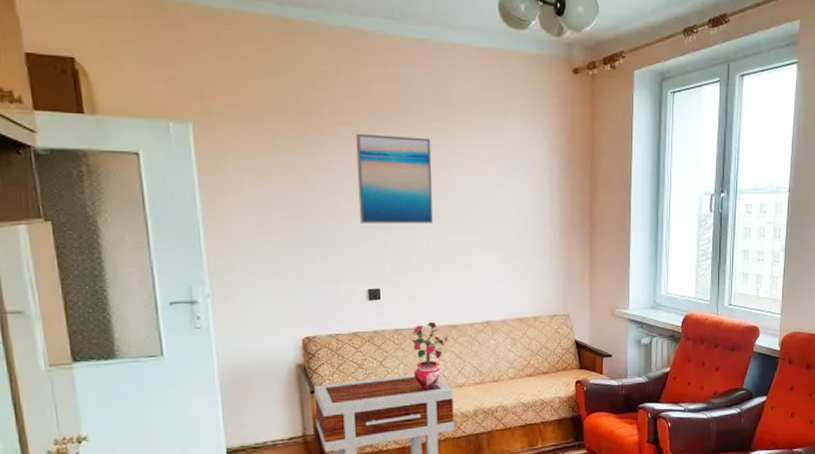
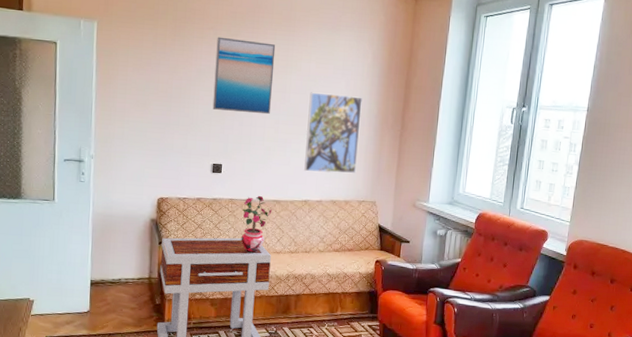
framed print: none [479,193,543,288] -> present [304,92,363,174]

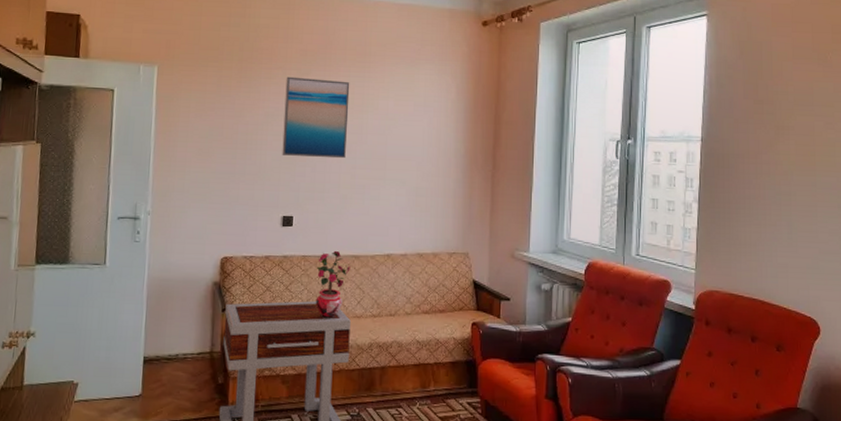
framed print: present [304,92,363,174] -> none [385,132,448,222]

